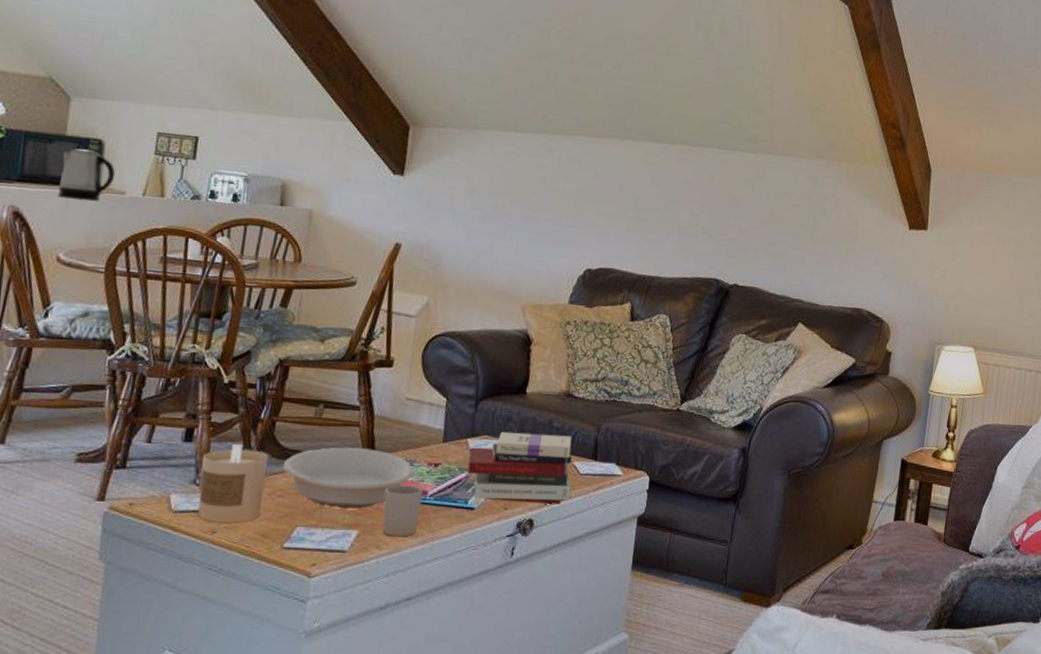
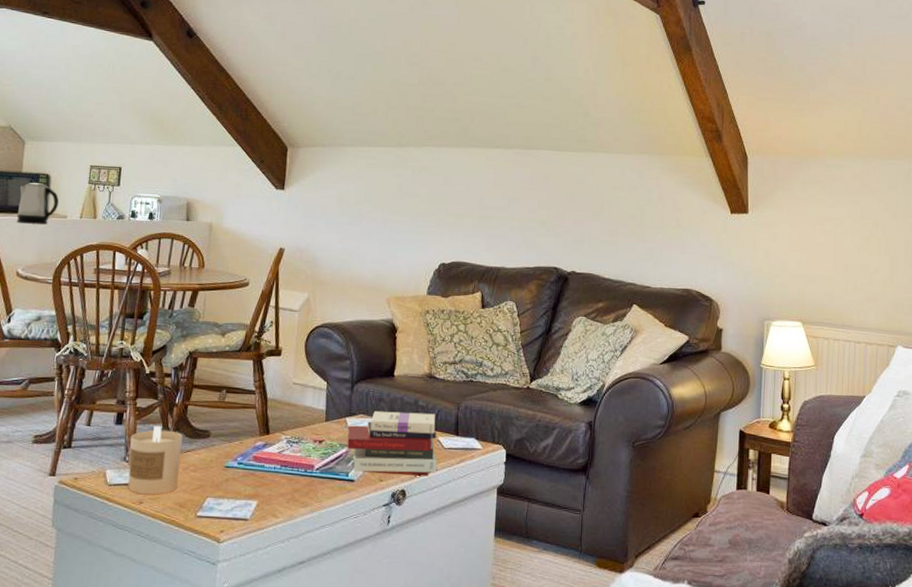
decorative bowl: present [282,447,414,510] -> none [194,427,302,482]
mug: present [382,484,423,537] -> none [277,460,310,507]

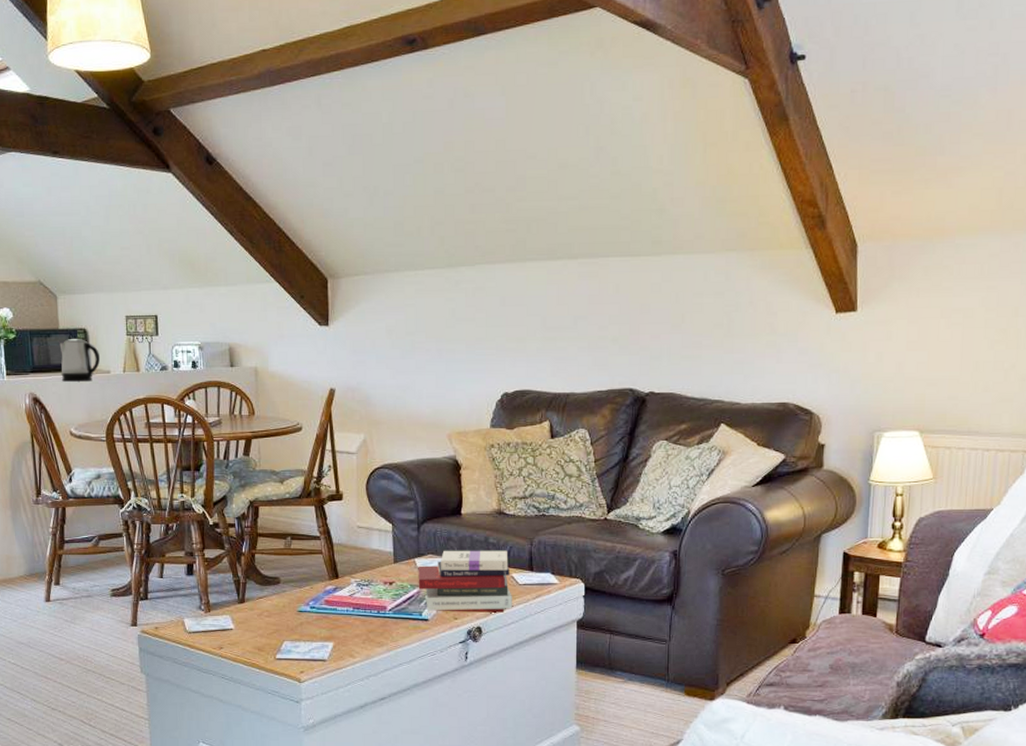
candle: present [127,426,183,495] -> none [202,575,255,640]

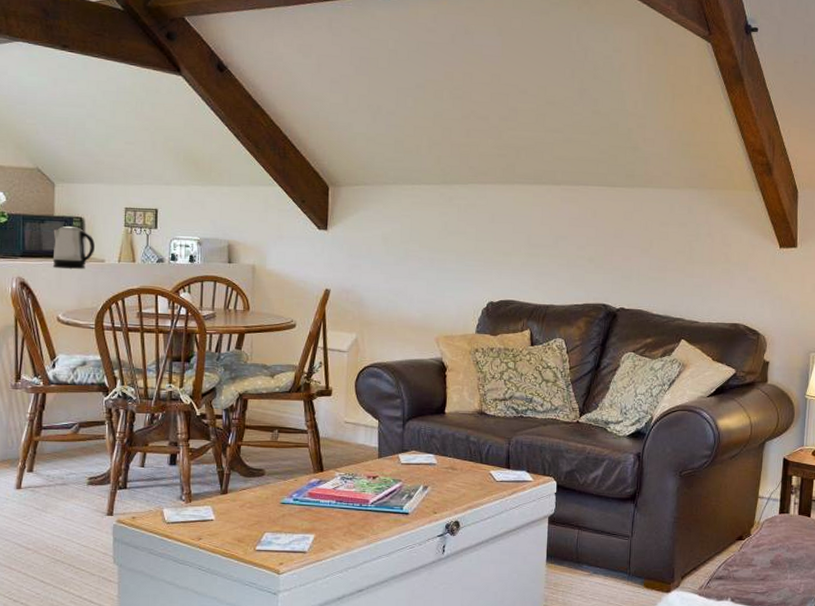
books: present [418,550,512,613] -> none [400,447,489,508]

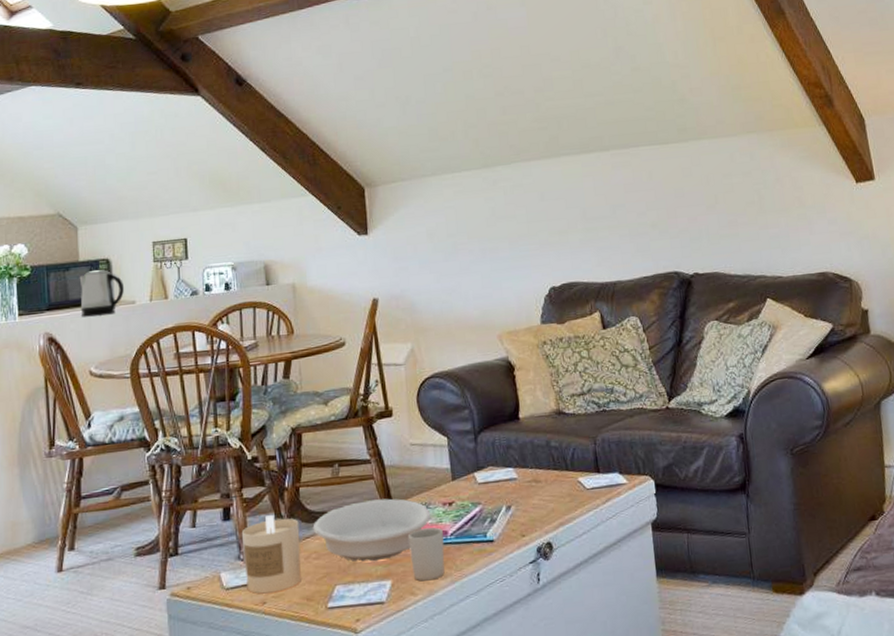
candle: none [185,466,238,531] -> present [241,515,302,595]
decorative bowl: none [249,465,356,517] -> present [312,498,431,562]
mug: none [333,495,365,539] -> present [407,527,445,581]

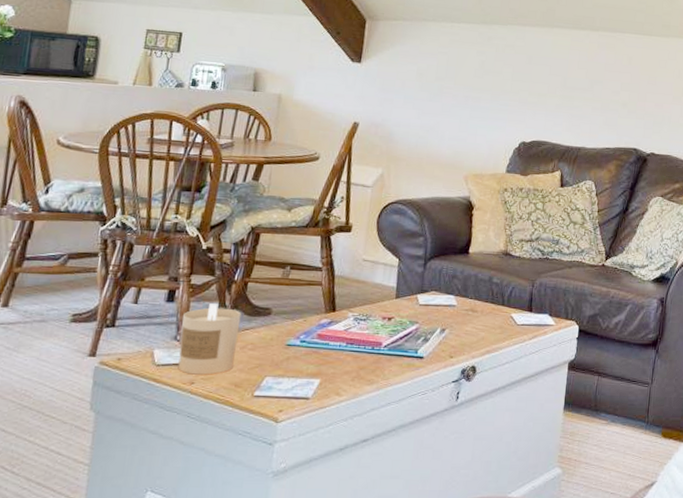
kettle: present [79,270,125,318] -> none [58,45,110,91]
decorative bowl: present [312,498,431,562] -> none [253,304,370,361]
mug: present [407,527,445,581] -> none [341,337,378,385]

